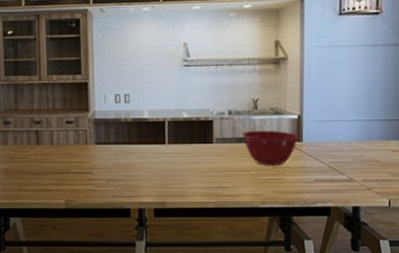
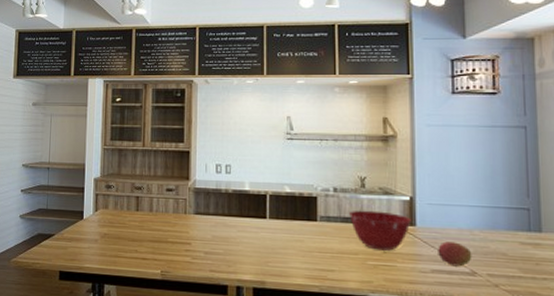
fruit: none [321,154,351,175] -> present [438,241,472,267]

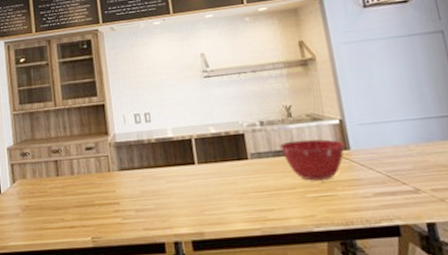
fruit: present [438,241,472,267] -> none [376,160,413,187]

